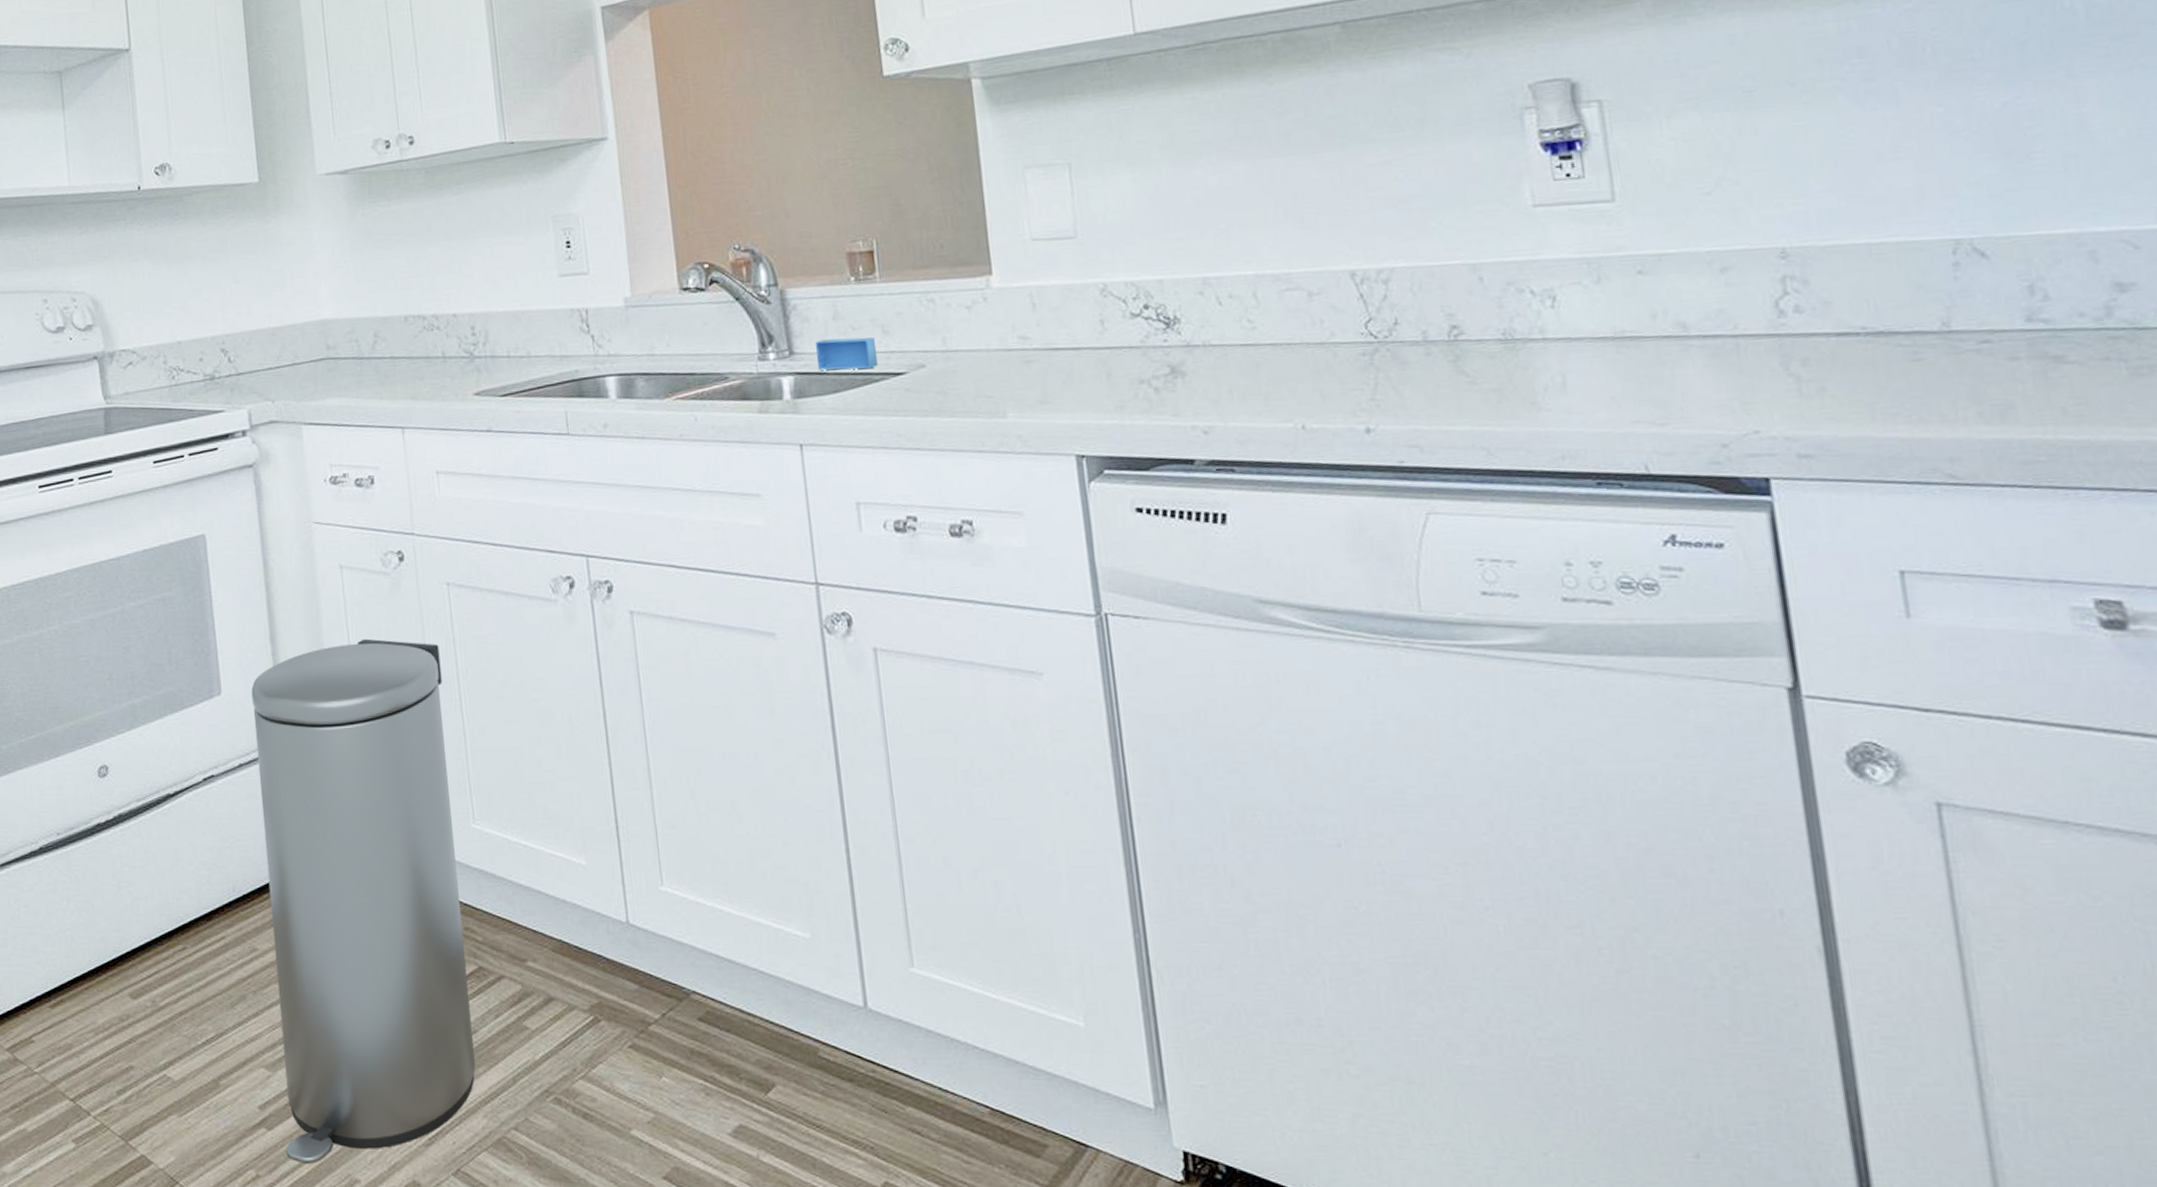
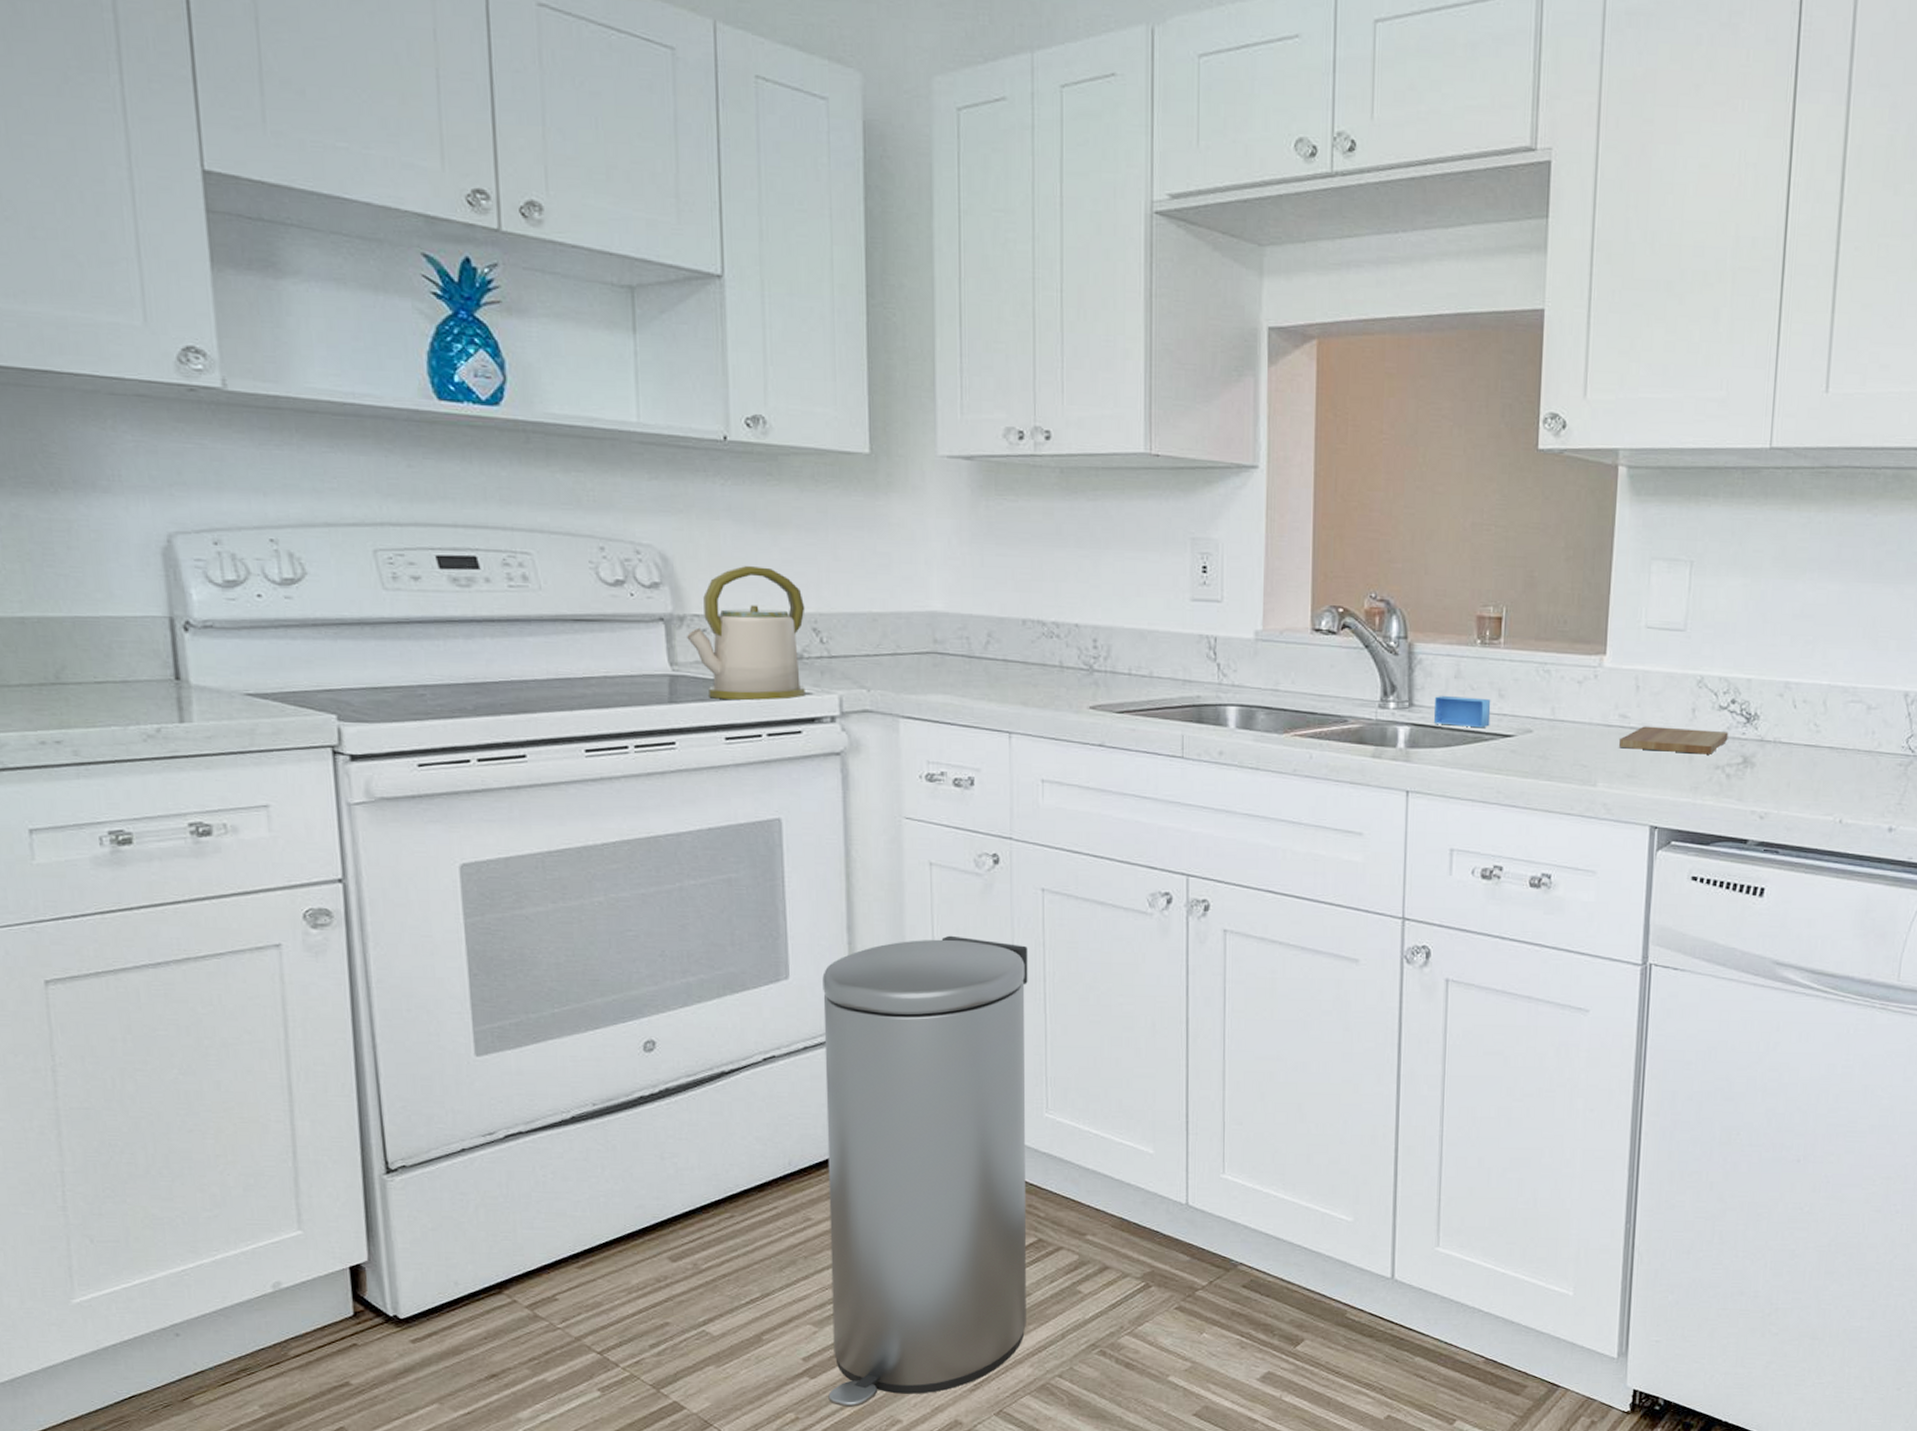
kettle: none [117,298,219,426] -> present [687,566,805,701]
cutting board: none [1024,341,1149,373] -> present [1619,726,1729,755]

